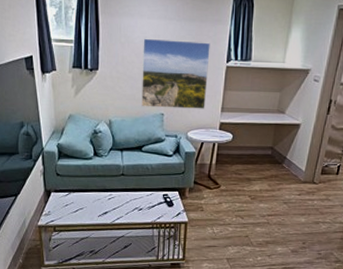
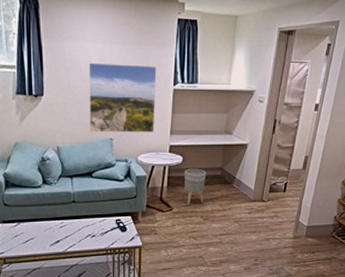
planter: none [233,146,257,184] -> present [185,168,207,205]

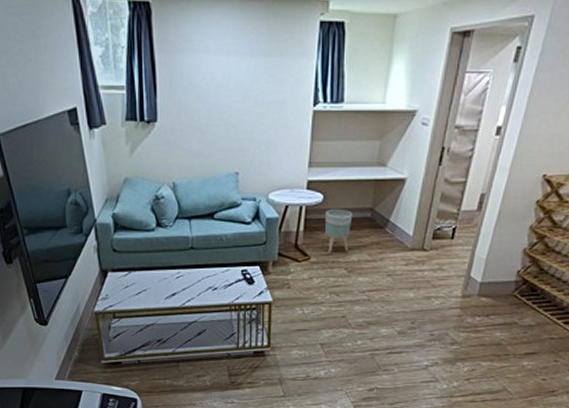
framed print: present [88,62,157,133] -> none [210,80,293,165]

